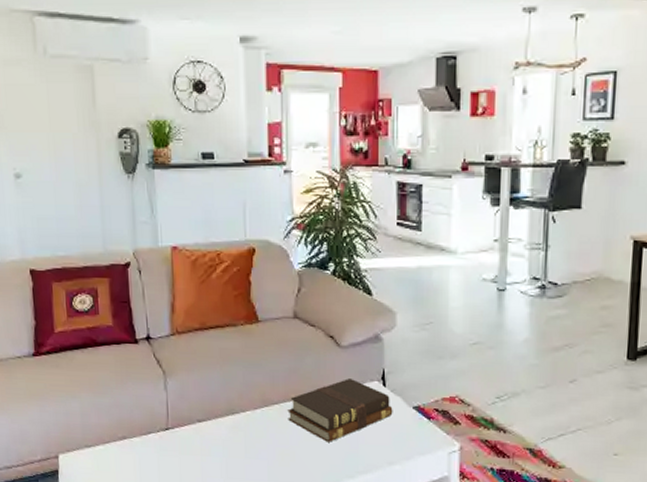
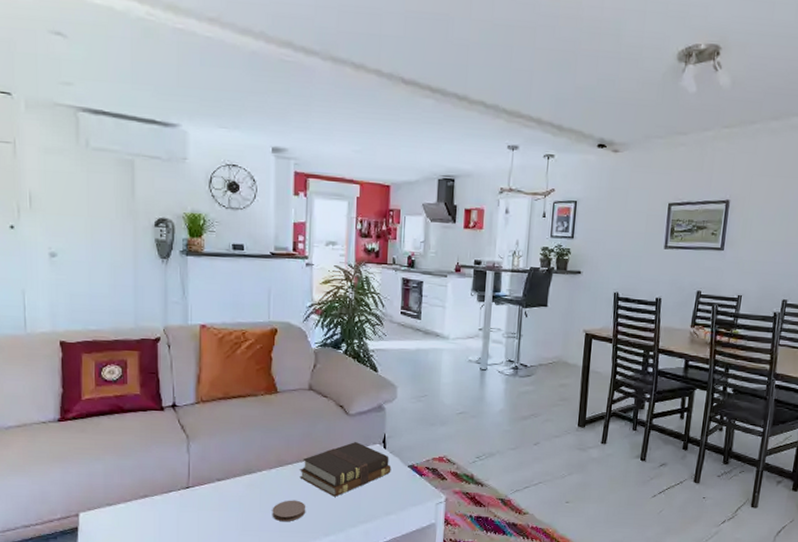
coaster: none [259,445,297,470] -> present [272,500,306,522]

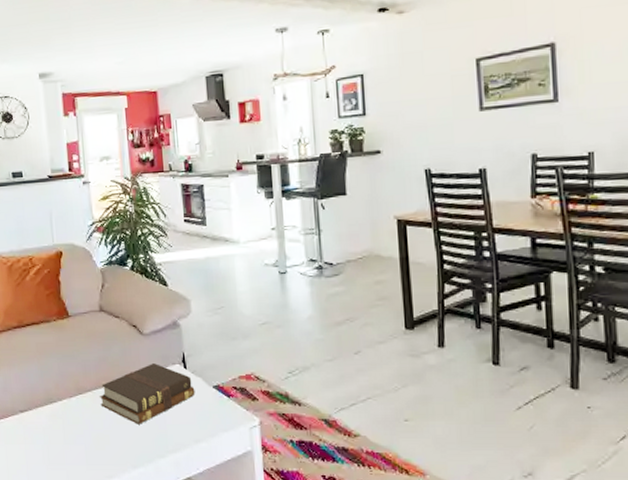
coaster: present [272,500,306,522] -> none [76,430,111,454]

